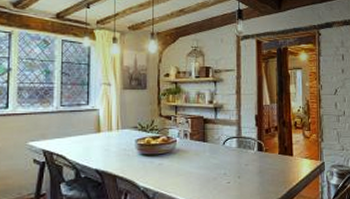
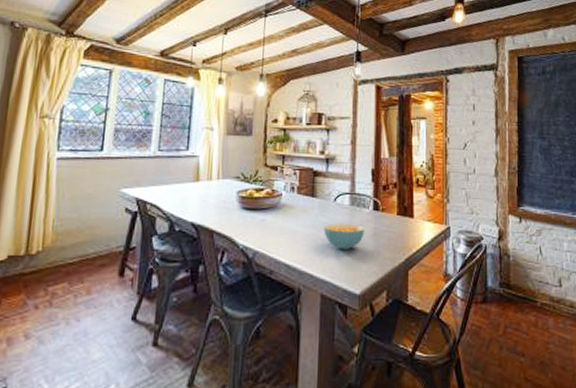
cereal bowl: none [215,163,251,187] -> present [324,223,365,250]

